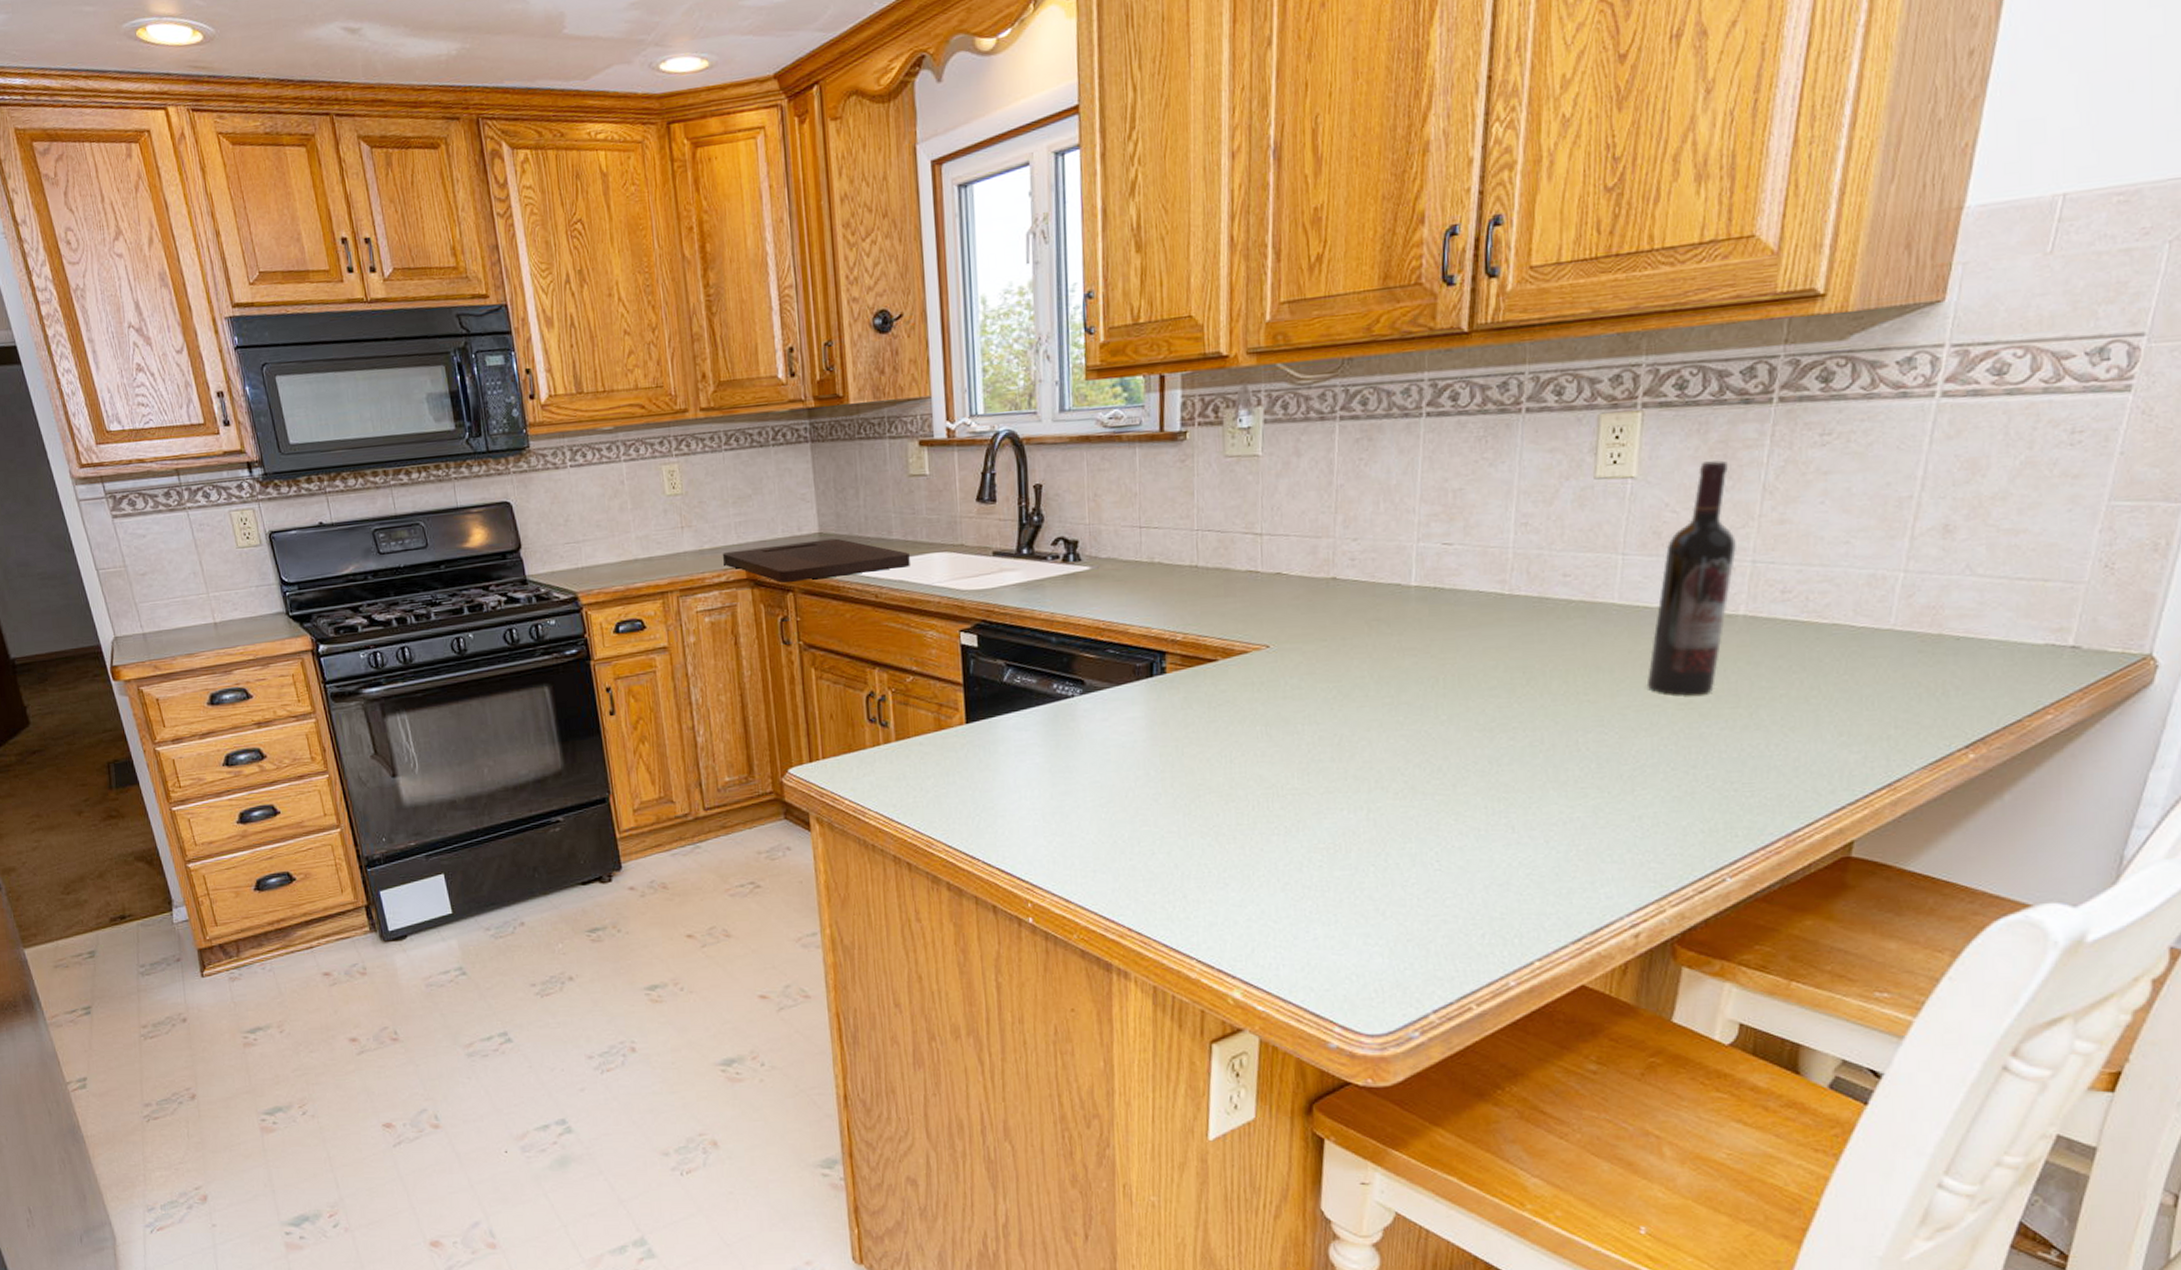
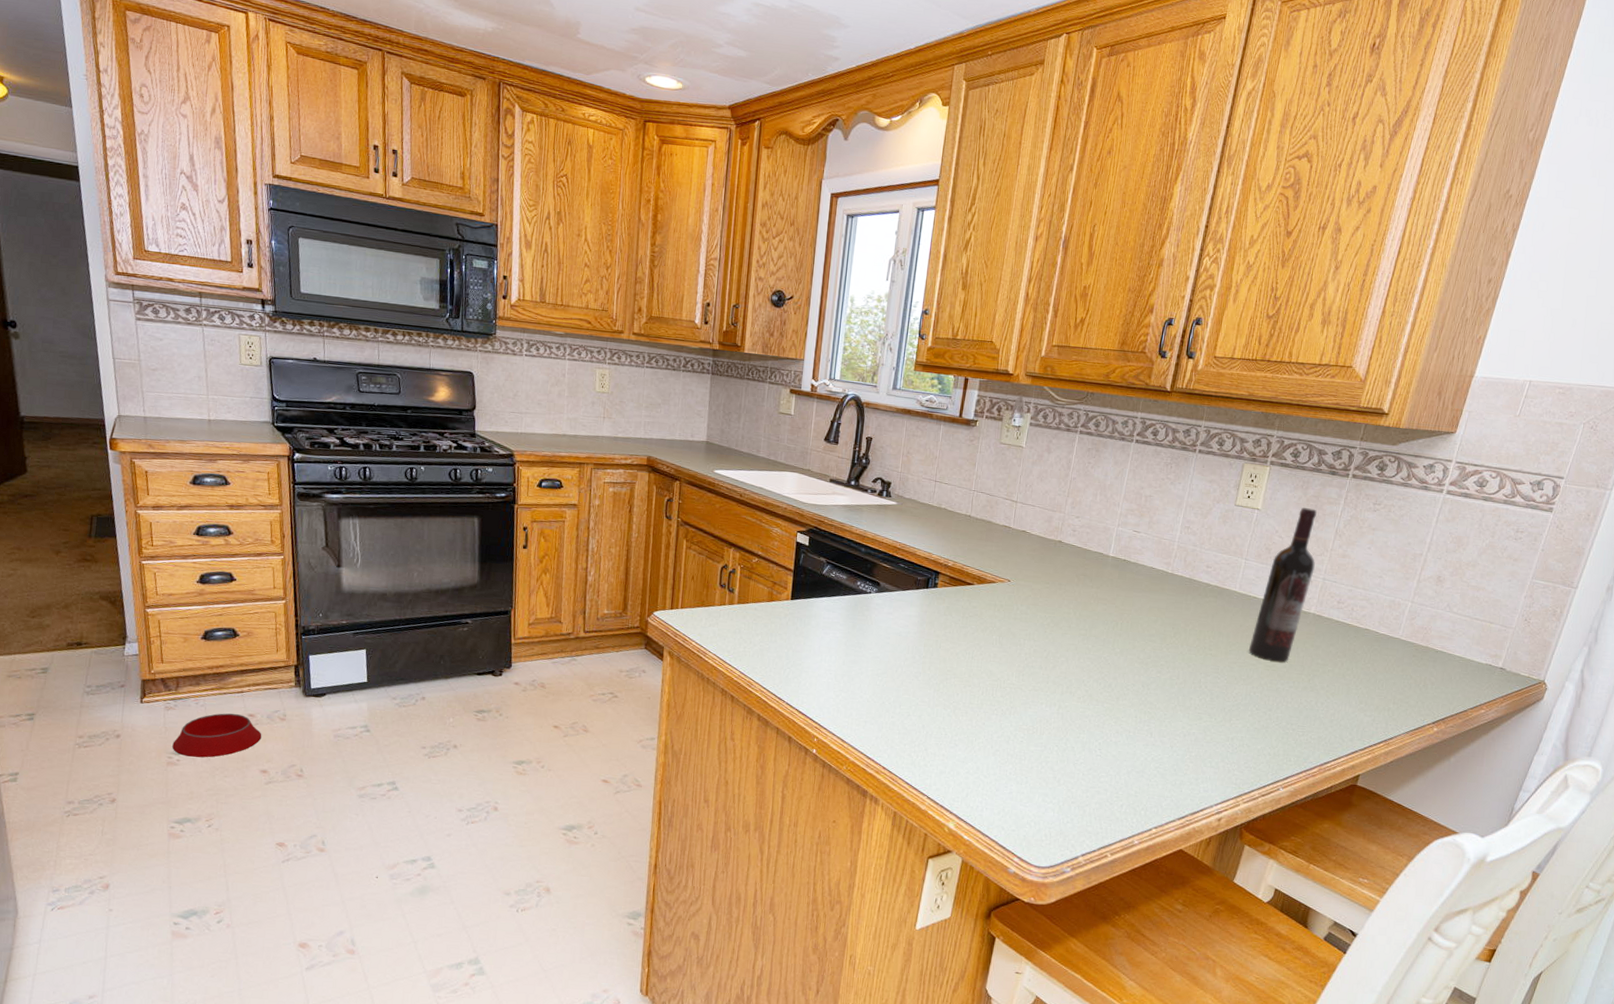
pet bowl: none [245,975,343,1033] -> present [172,713,262,758]
cutting board: present [723,538,910,584] -> none [631,442,770,478]

